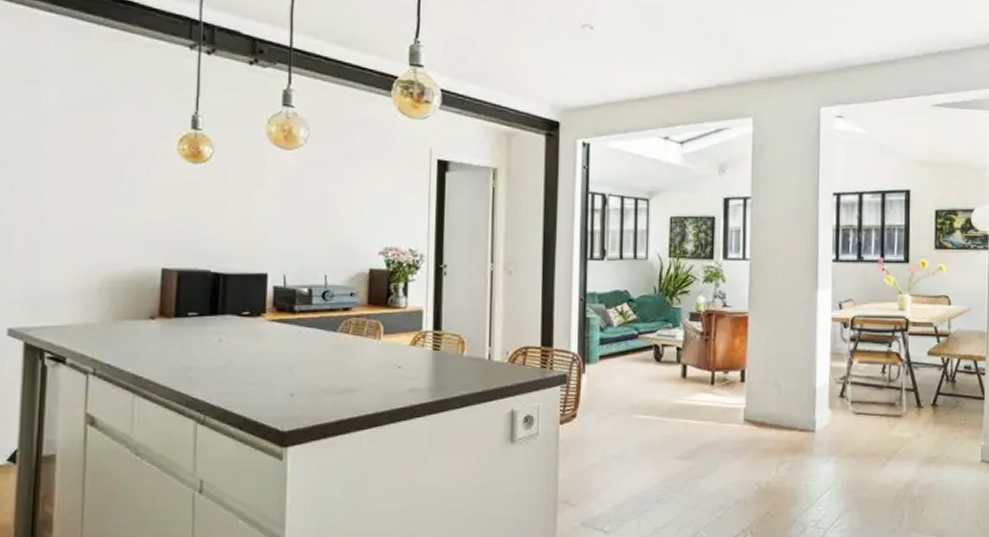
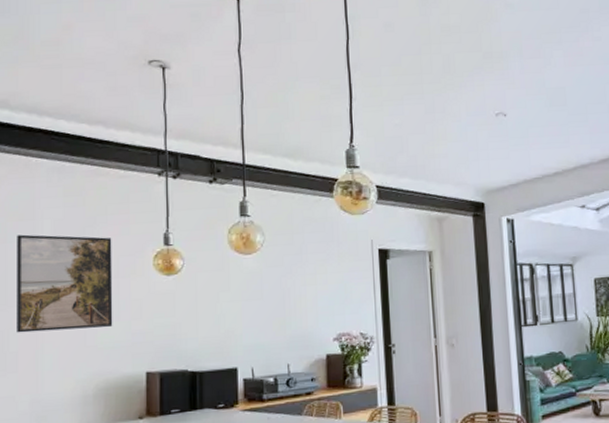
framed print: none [11,98,130,215] -> present [17,234,113,333]

